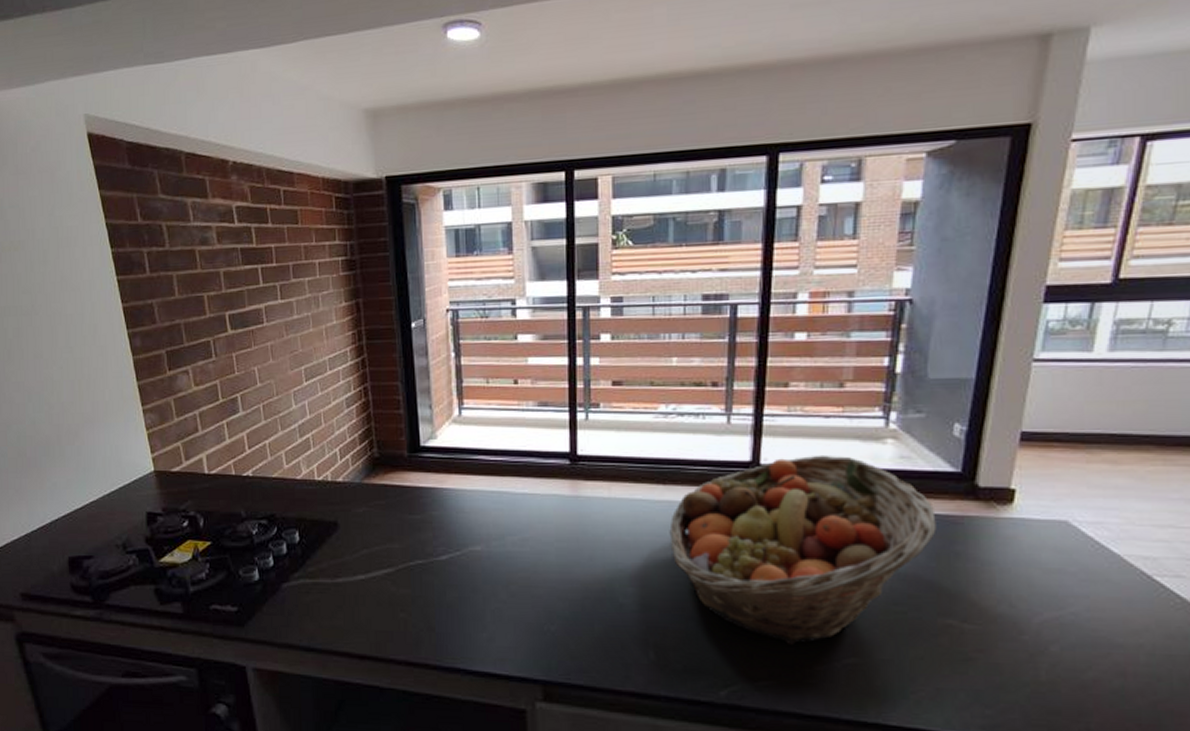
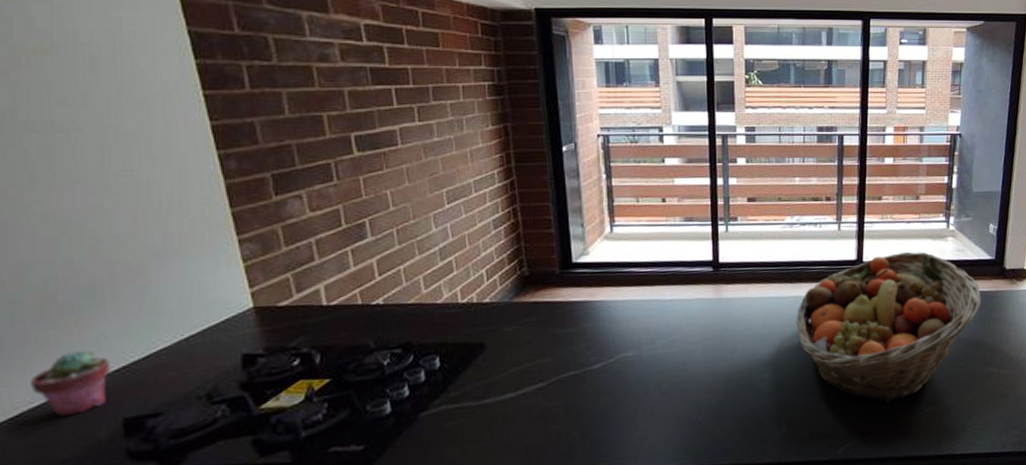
potted succulent: none [12,498,60,549] -> present [31,351,111,416]

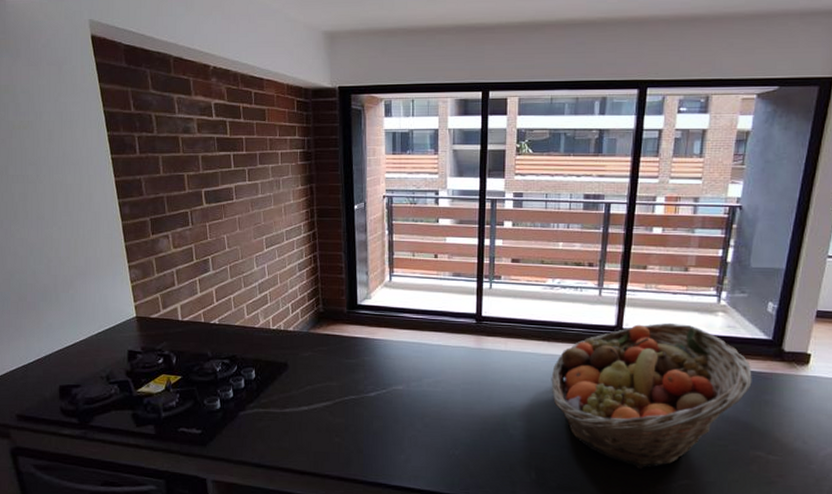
potted succulent: present [31,351,111,416] -> none [12,335,54,379]

